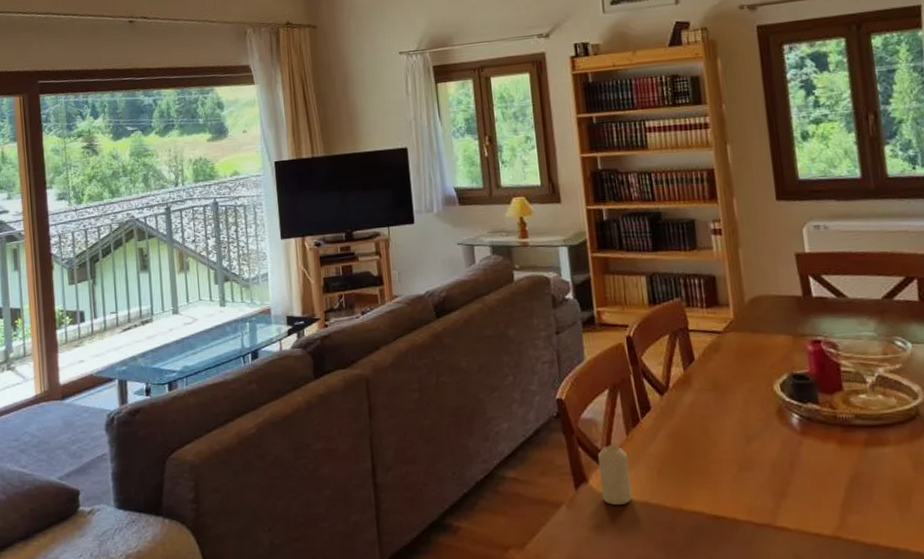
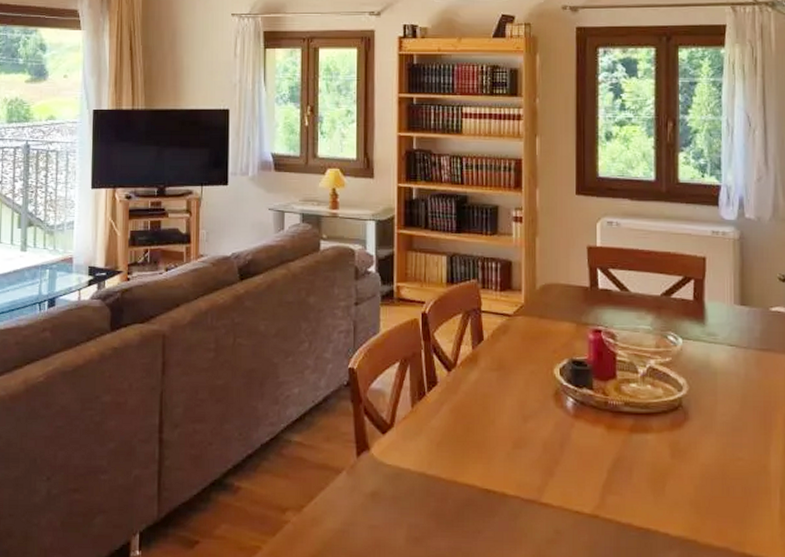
candle: present [598,445,632,505] -> none [382,416,410,474]

